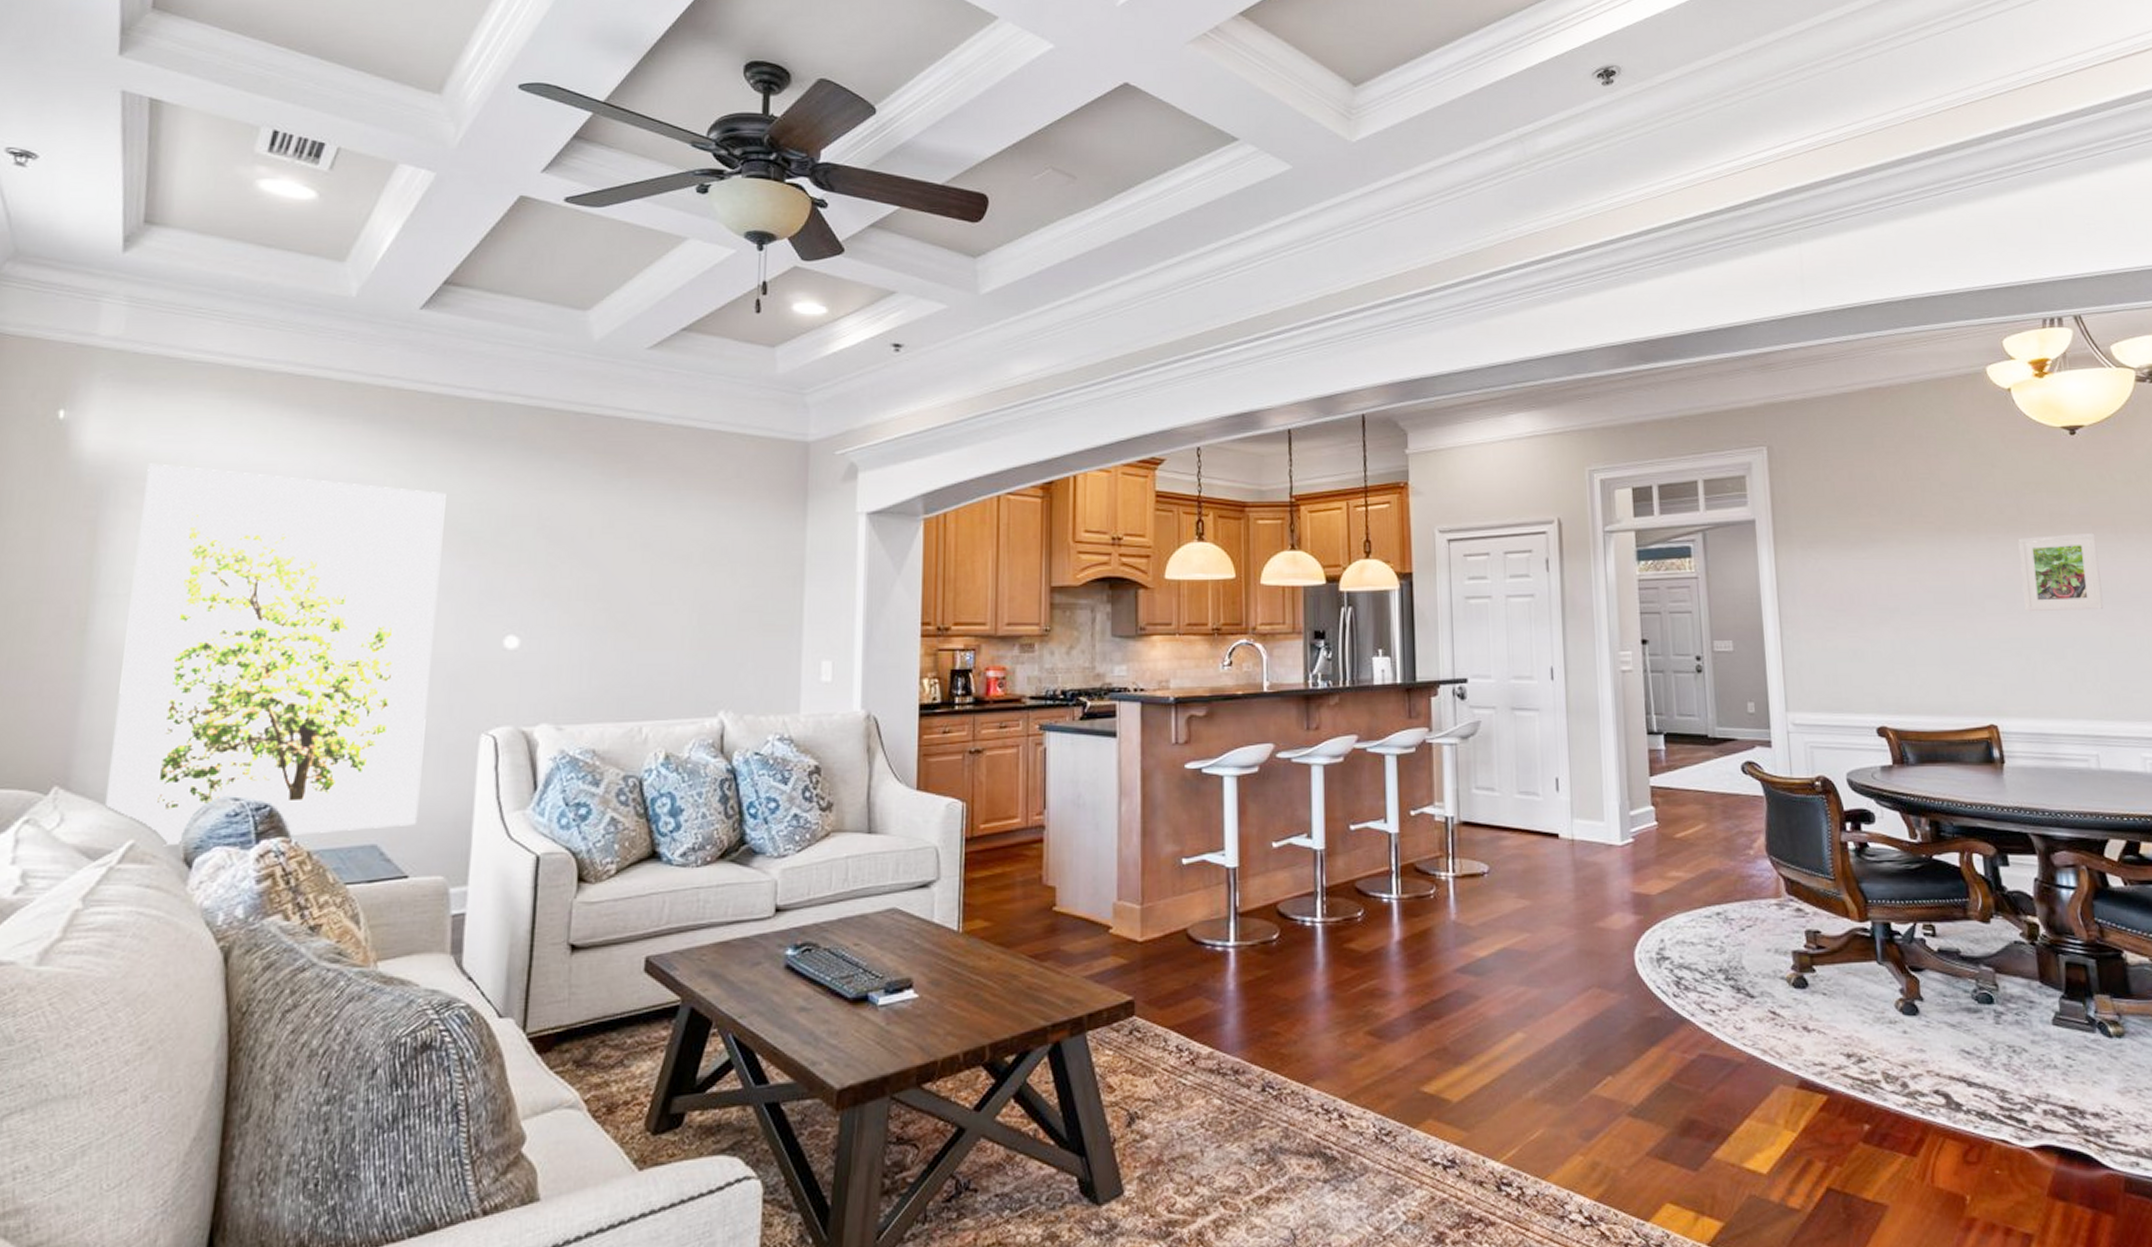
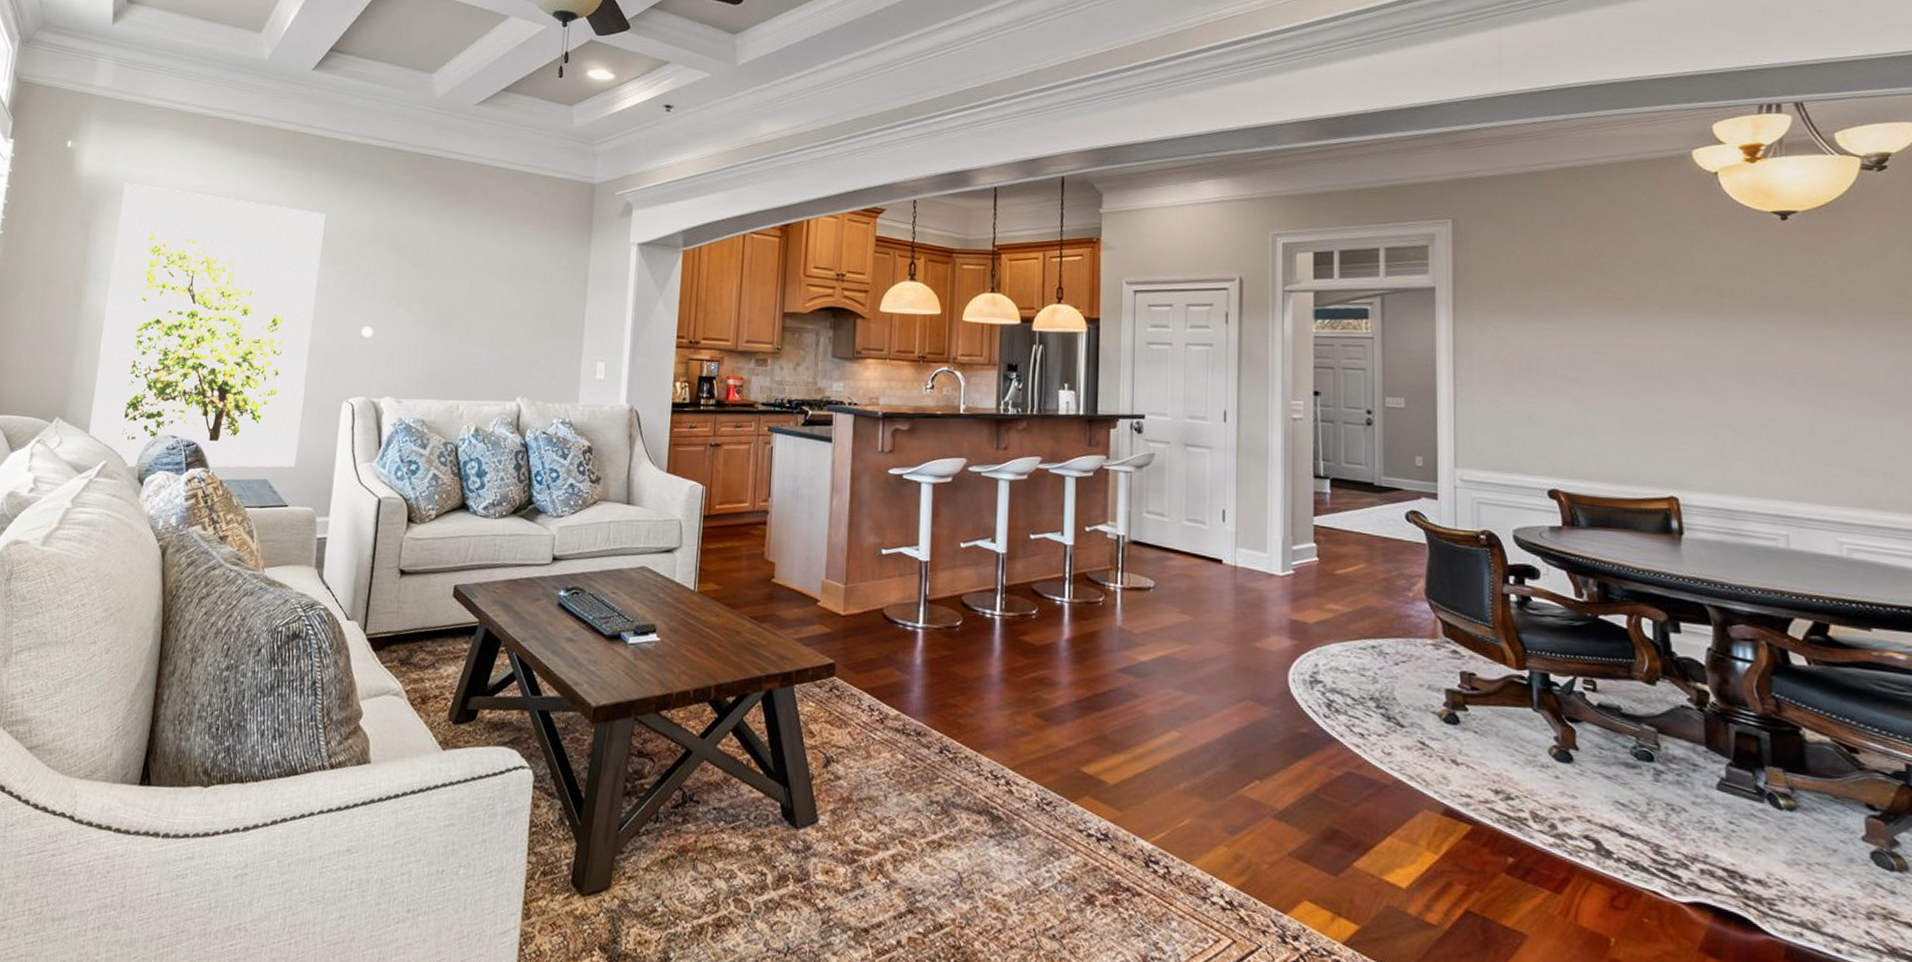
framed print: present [2017,532,2104,612] -> none [1714,317,1806,394]

